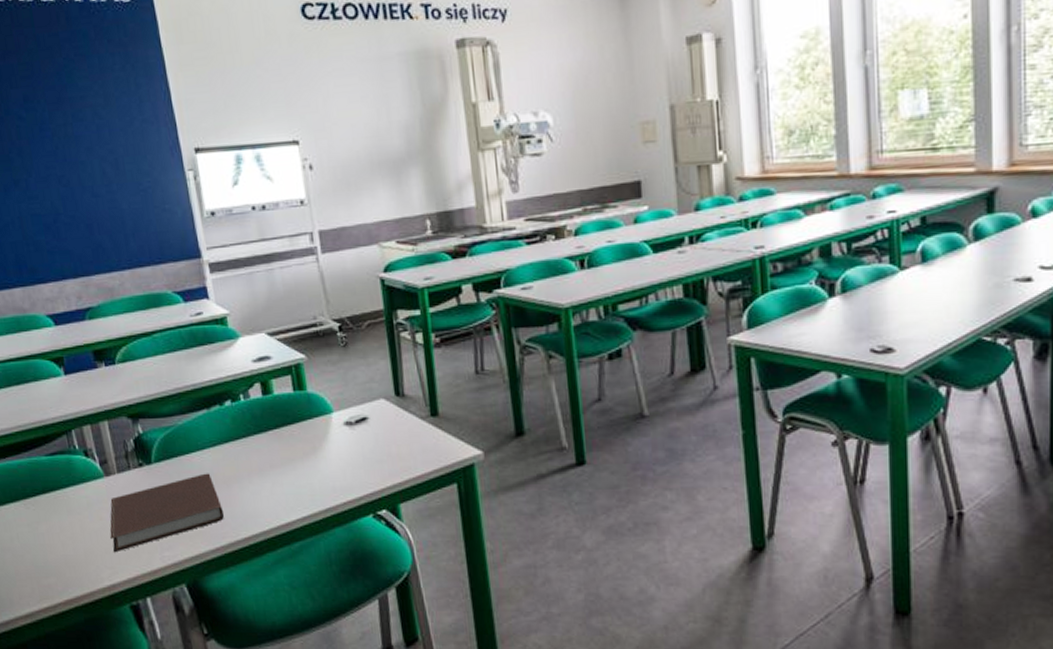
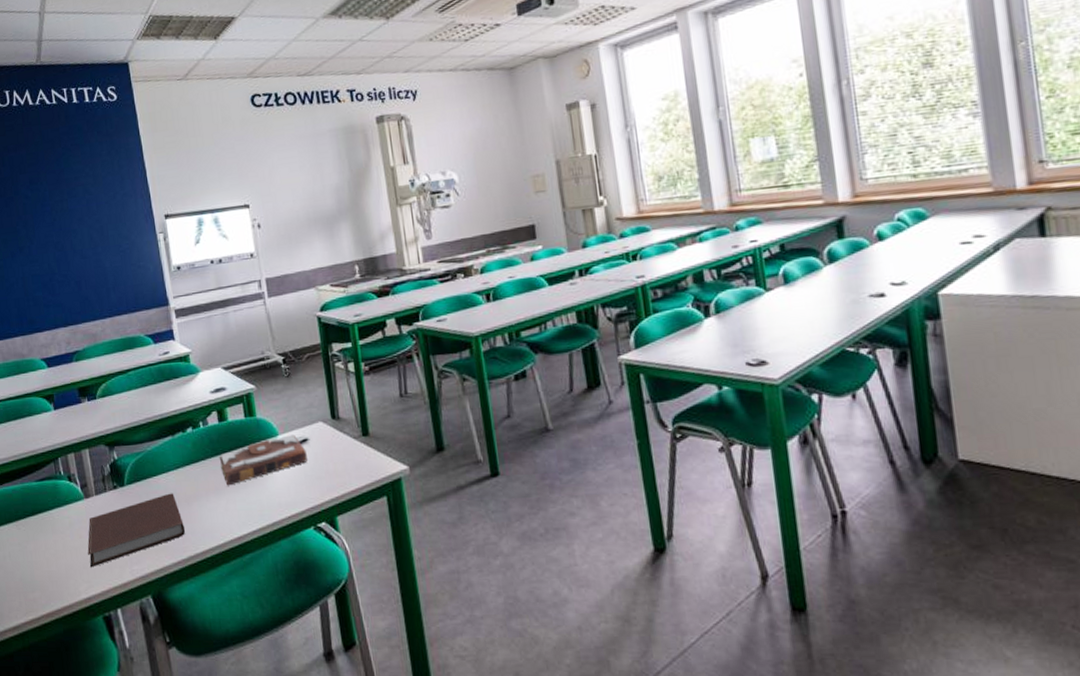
book: none [263,412,367,467] -> present [219,434,308,486]

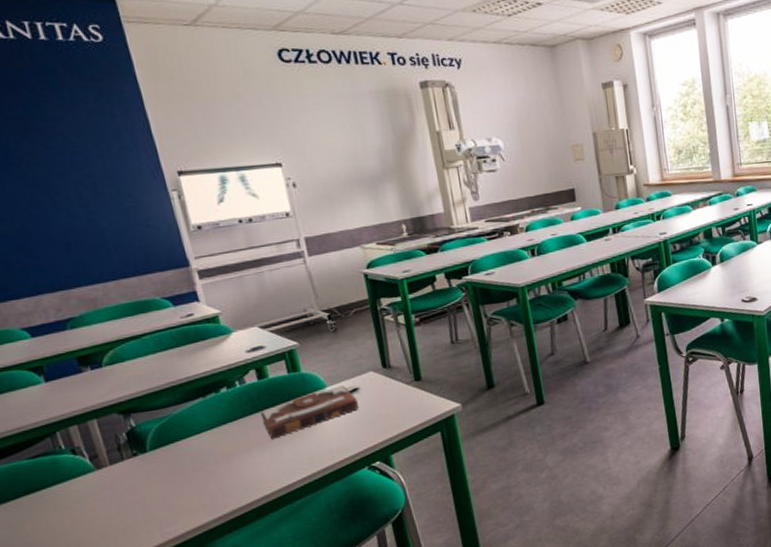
notebook: present [87,493,186,568] -> none [103,453,226,538]

